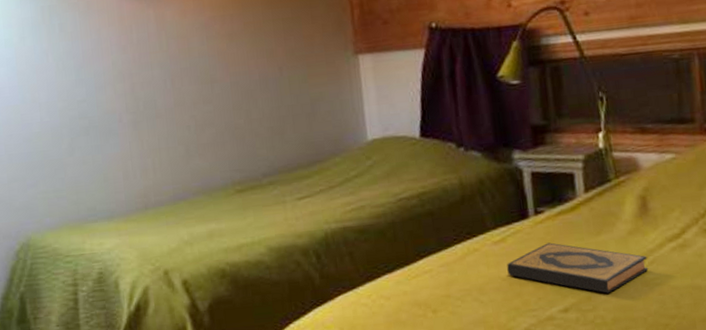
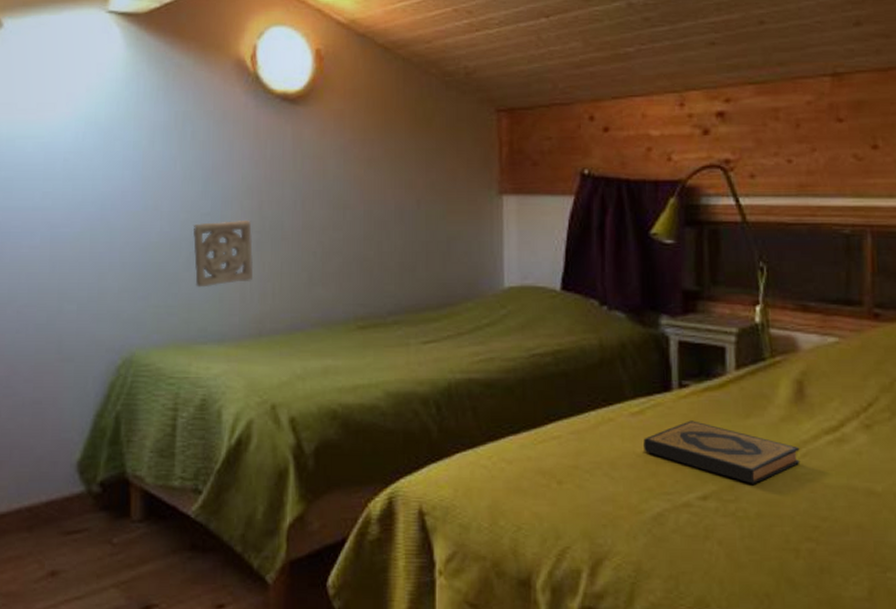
wall ornament: none [71,103,133,171] -> present [193,221,254,288]

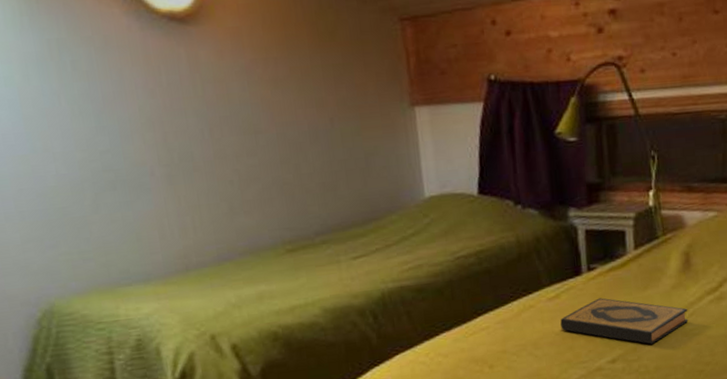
wall ornament: present [193,221,254,288] -> none [92,154,169,229]

